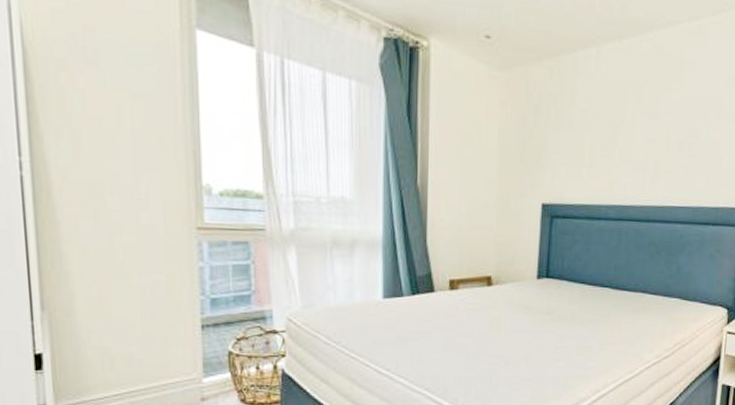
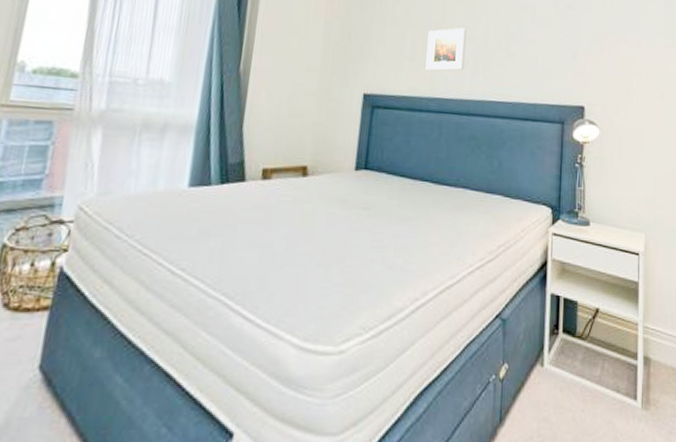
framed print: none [604,129,647,177] -> present [425,27,467,71]

